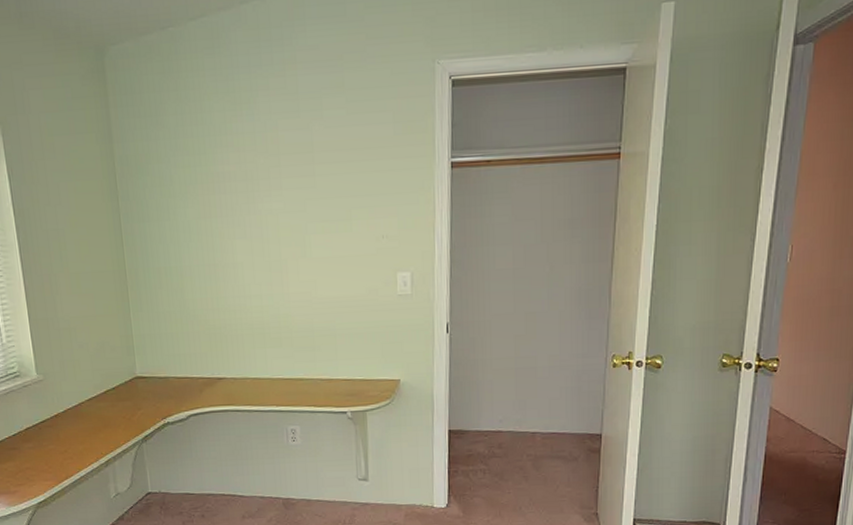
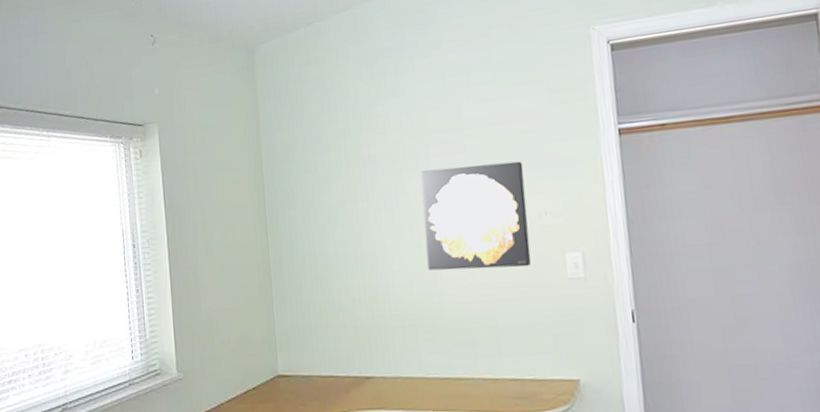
wall art: none [272,187,368,285] -> present [420,161,532,271]

